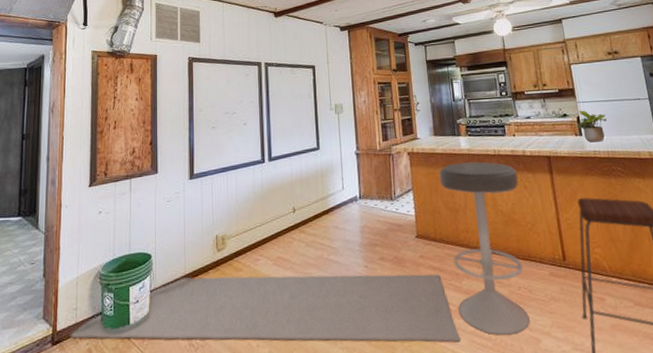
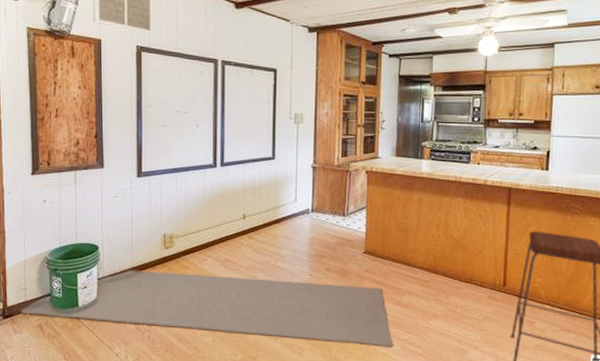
bar stool: present [438,161,530,336] -> none [395,186,475,346]
potted plant: present [575,110,607,143] -> none [543,144,578,178]

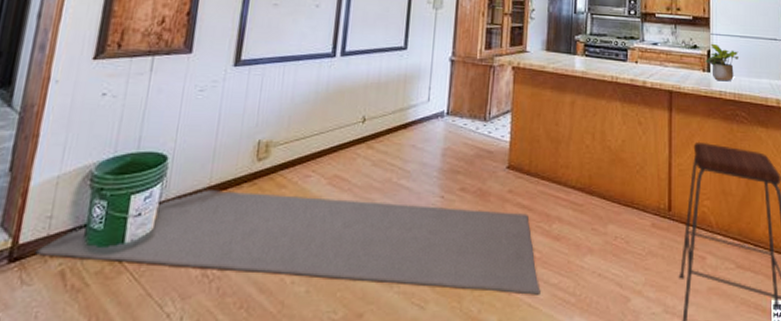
potted plant: none [543,144,578,178] -> present [704,43,739,82]

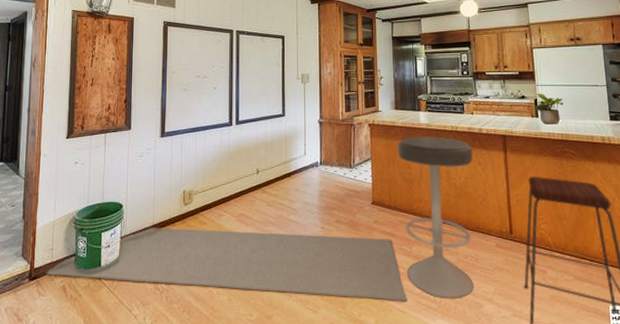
bar stool: none [543,86,634,292] -> present [397,136,474,299]

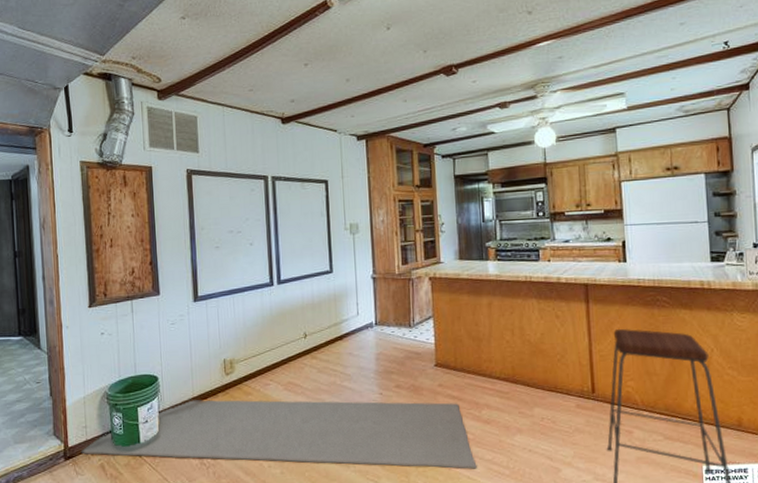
bar stool: present [397,136,474,299] -> none [462,288,551,465]
potted plant: present [532,93,564,125] -> none [619,234,656,270]

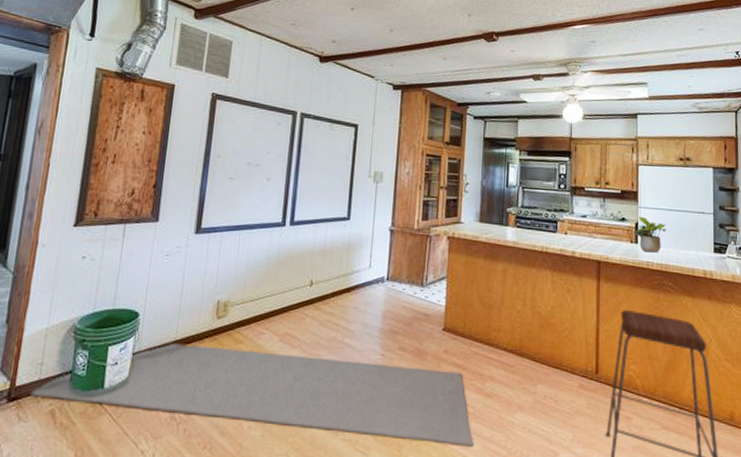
potted plant: none [619,234,656,270] -> present [632,216,666,253]

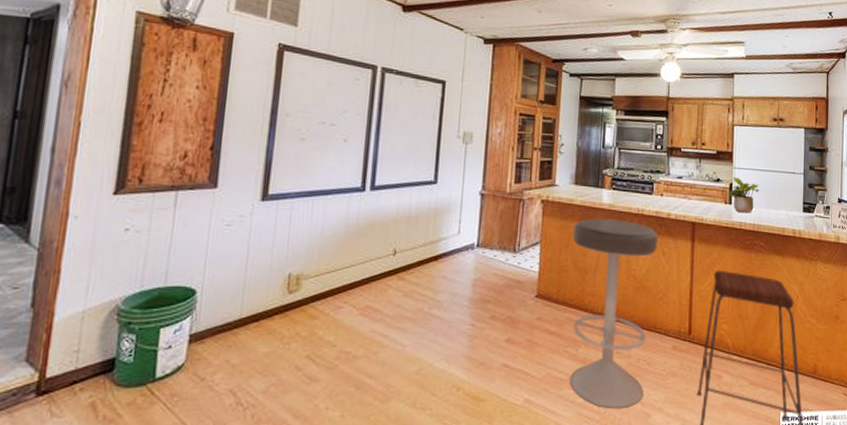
rug: present [29,343,474,447] -> none [63,322,567,414]
bar stool: none [476,255,563,446] -> present [570,218,659,410]

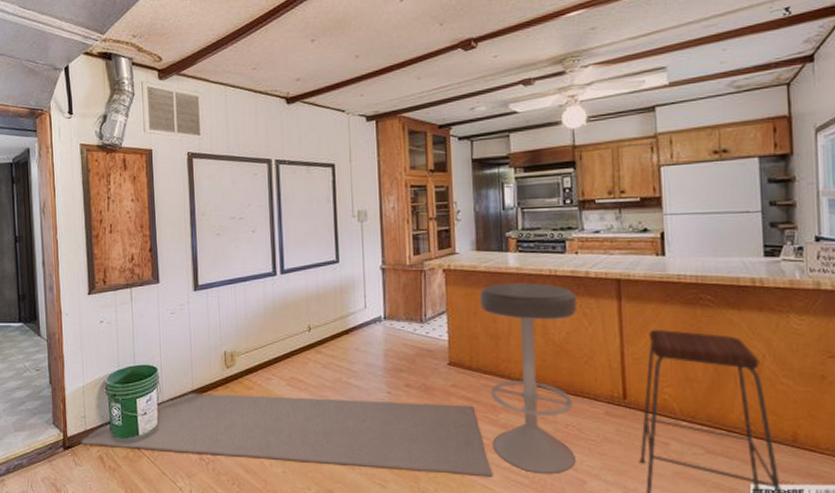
rug: none [63,322,567,414] -> present [79,393,493,477]
potted plant: present [726,176,759,213] -> none [657,224,700,264]

